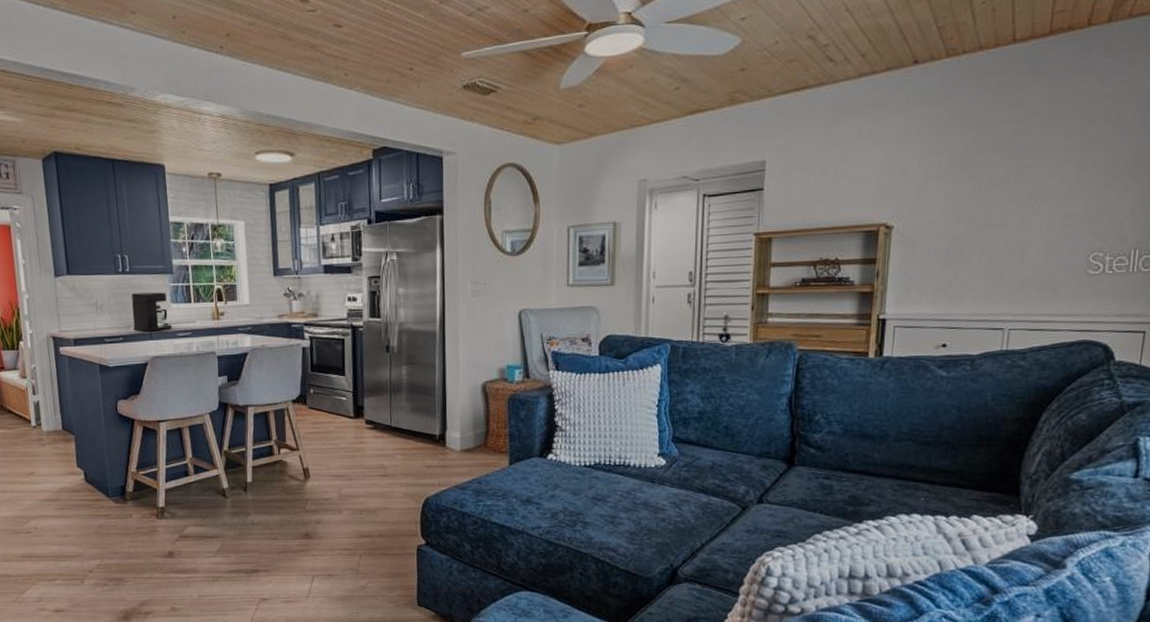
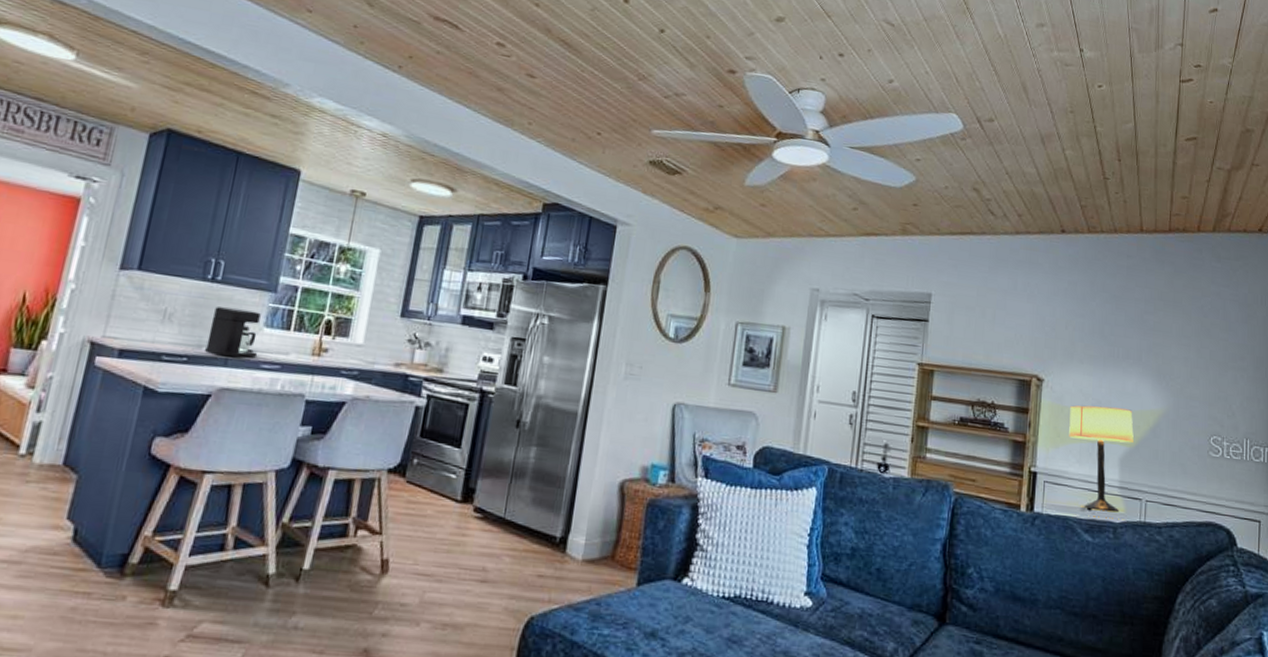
table lamp: none [922,241,997,347] -> present [1069,405,1134,513]

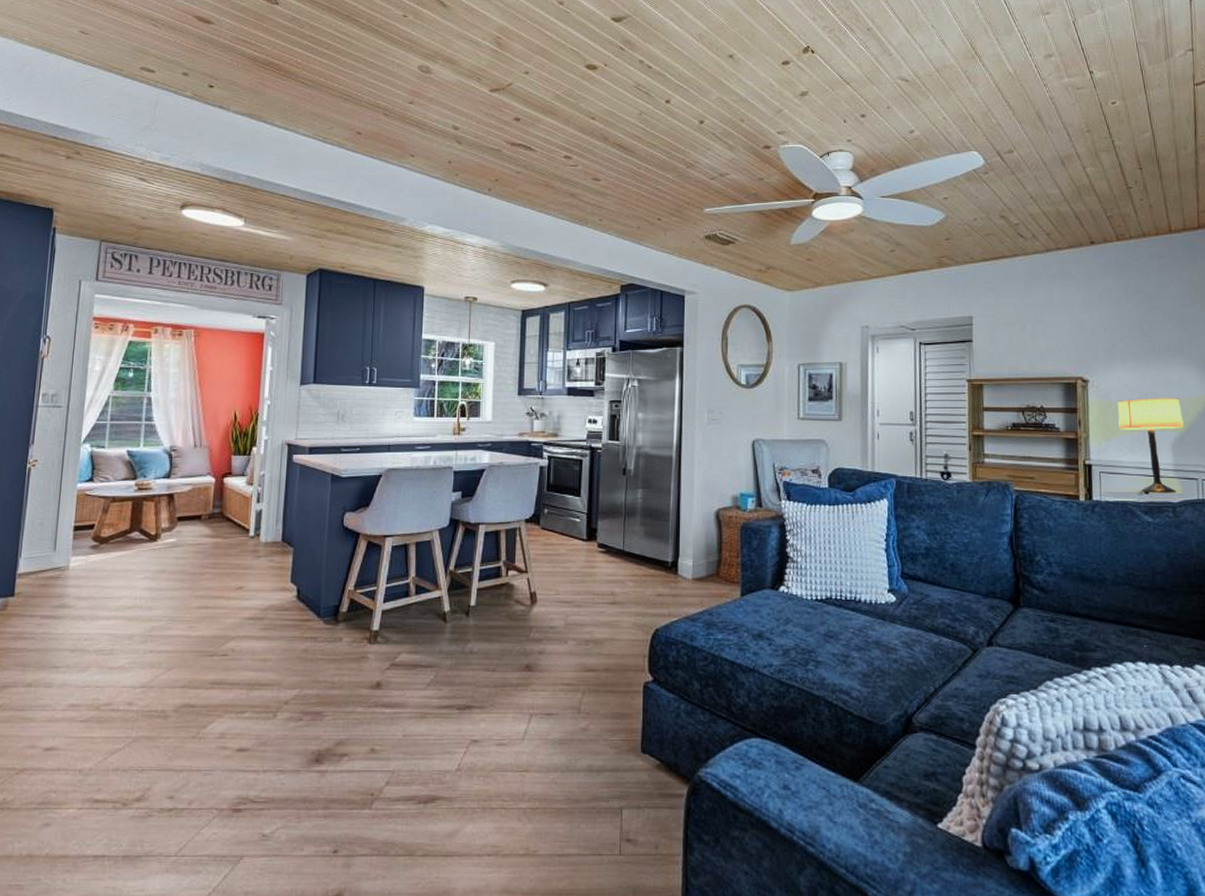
coffee maker: present [205,306,261,358] -> none [372,404,412,444]

